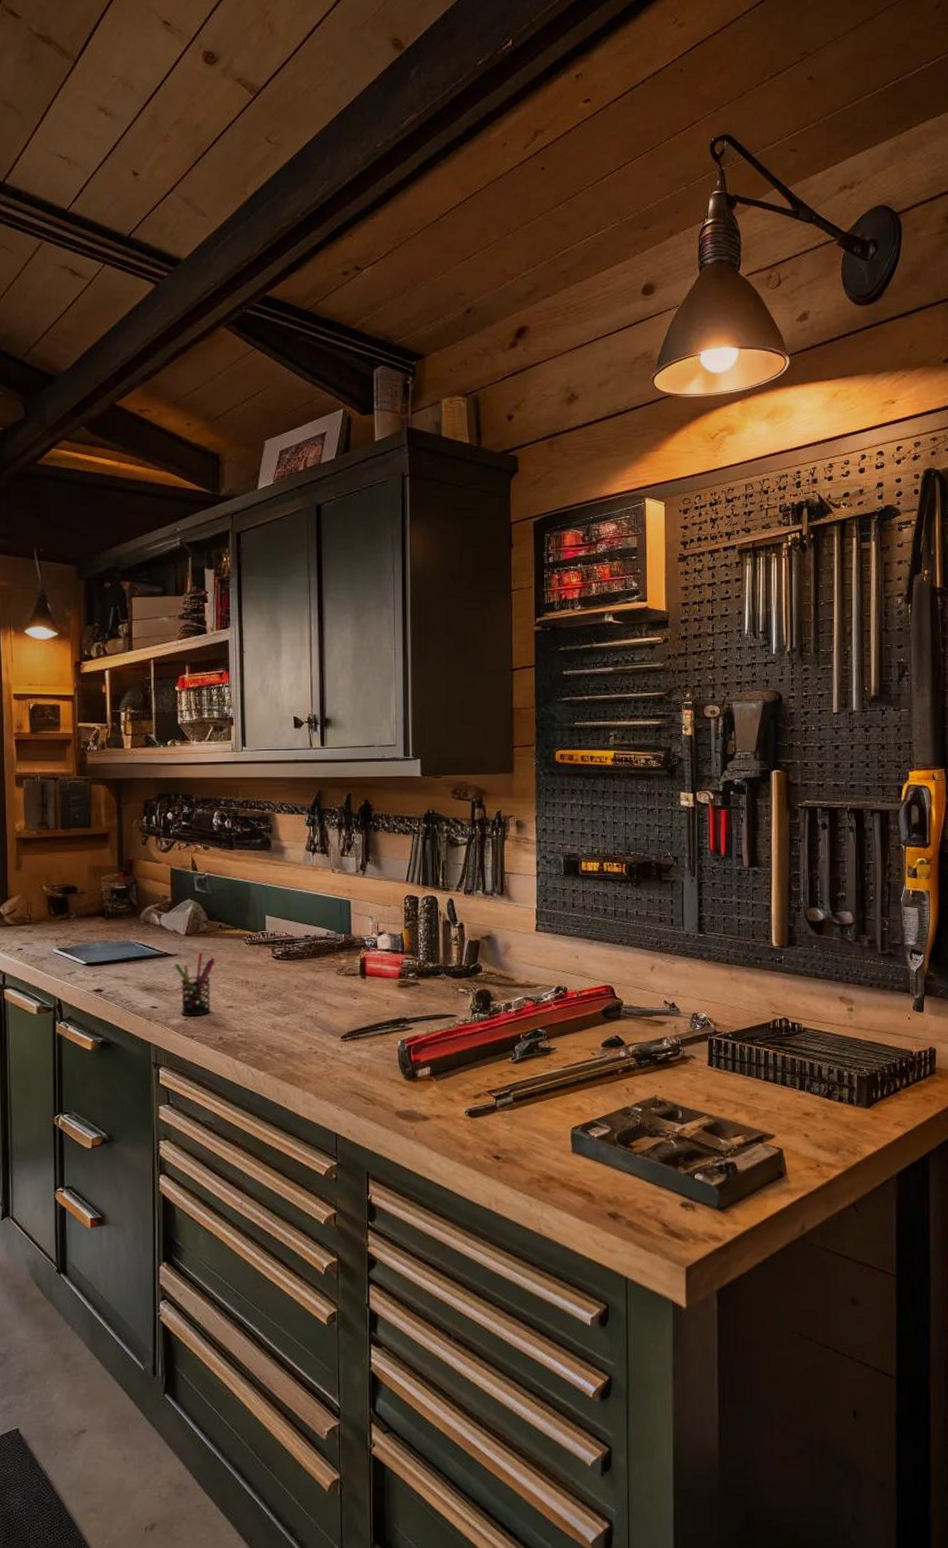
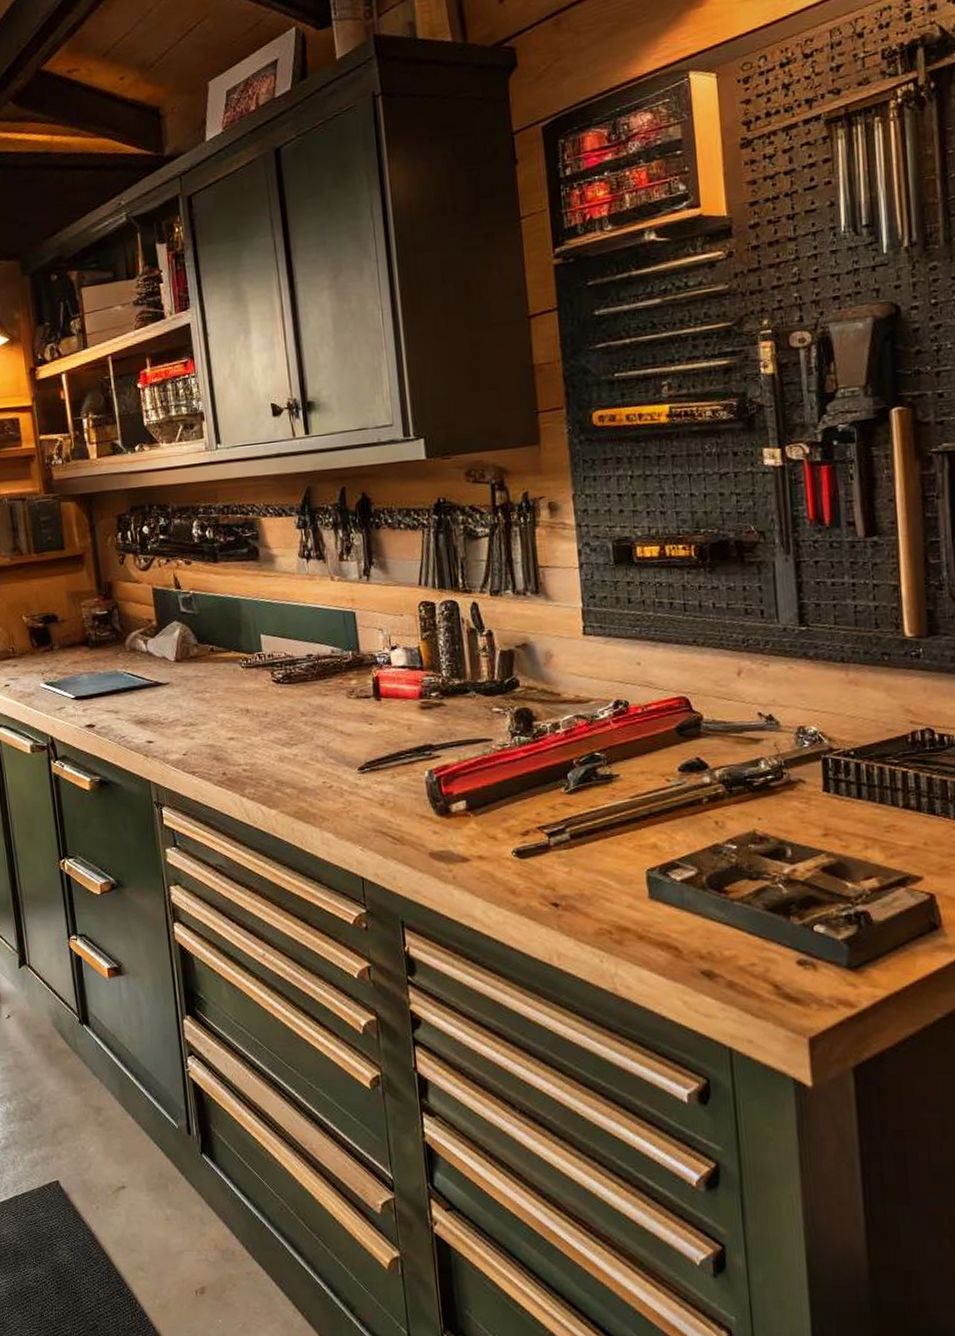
pen holder: present [175,952,215,1017] -> none [167,679,211,751]

